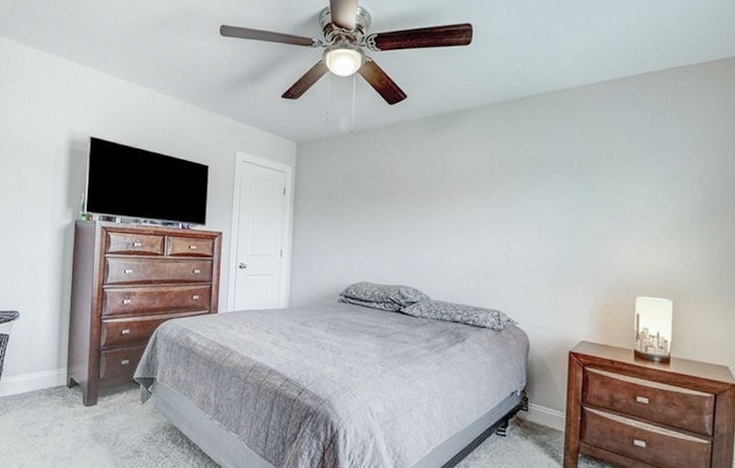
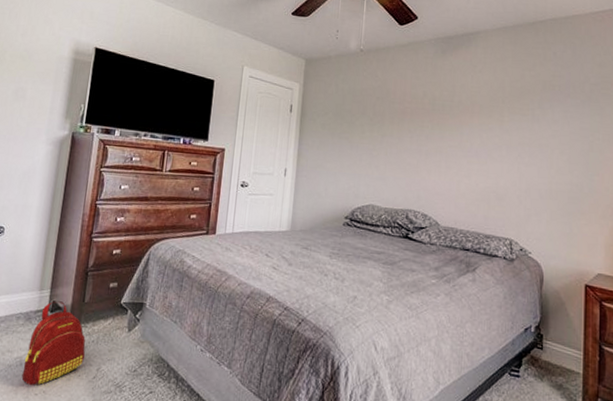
backpack: none [48,378,104,453] -> present [21,301,86,385]

